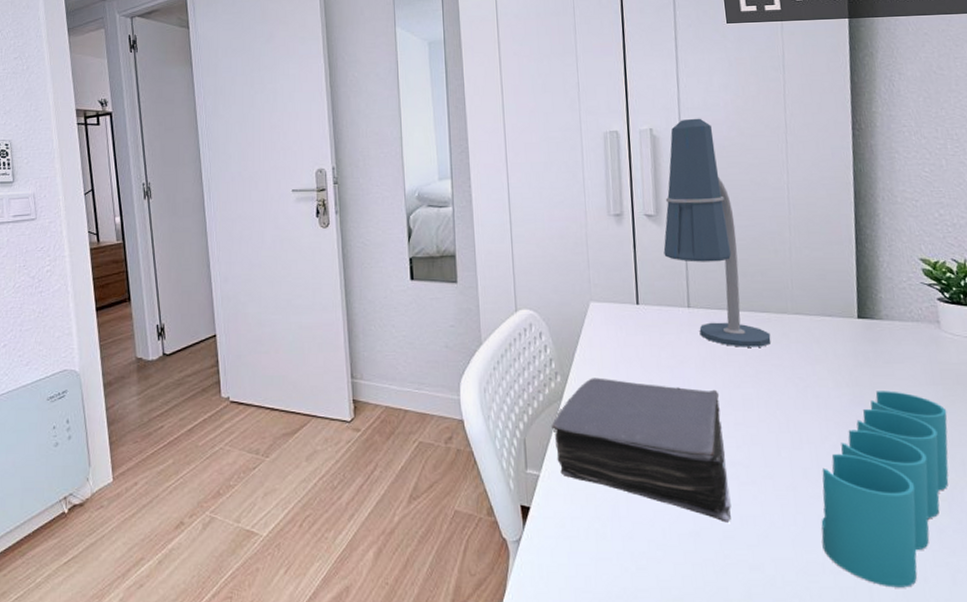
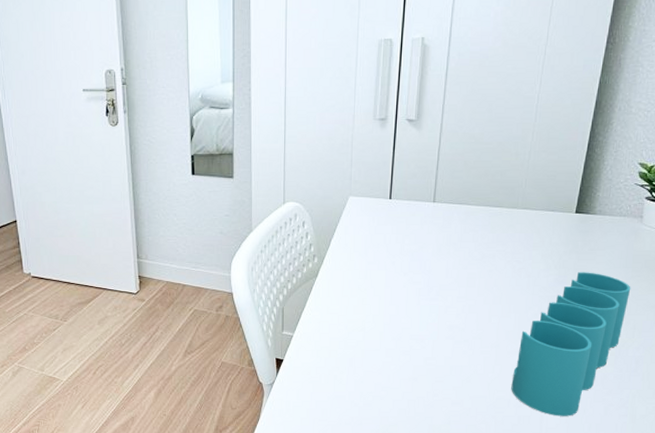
book: present [552,377,731,523] -> none [307,260,449,371]
desk lamp: present [663,118,772,347] -> none [419,28,500,236]

